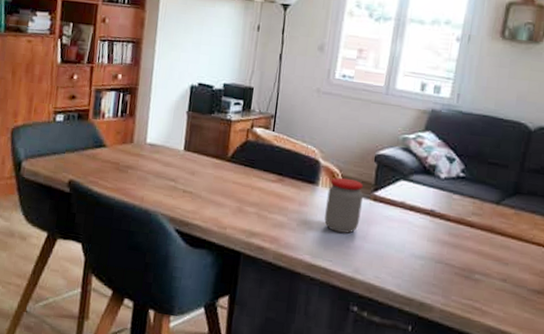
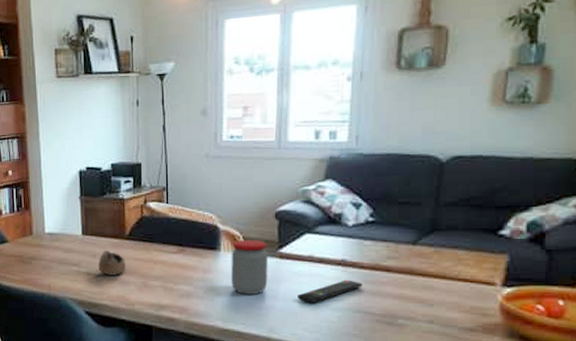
cup: none [195,169,224,196] -> present [98,250,126,275]
remote control: none [385,229,447,249] -> present [298,280,363,304]

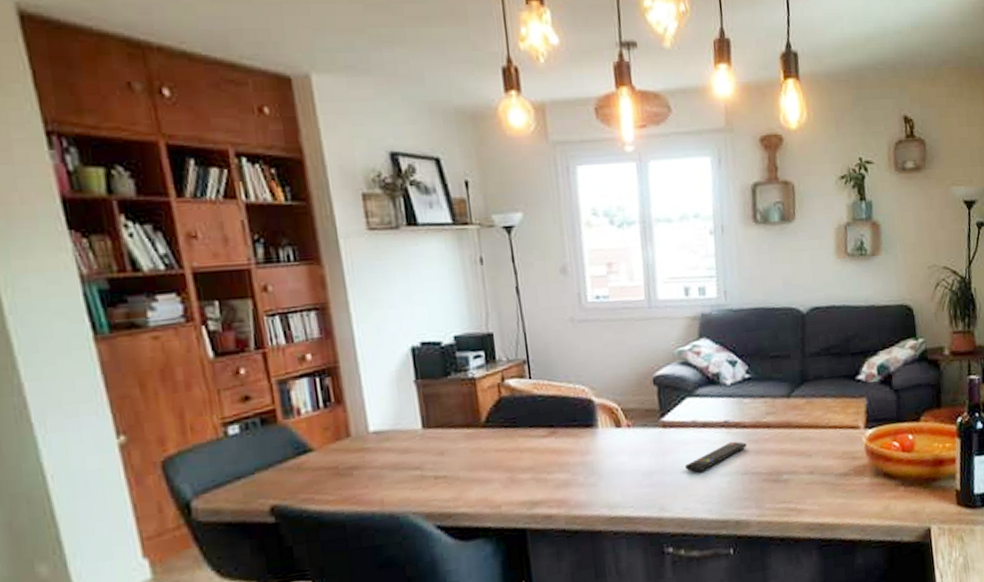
cup: present [98,250,126,275] -> none [448,444,486,476]
jar: present [231,239,268,294] -> none [610,410,653,474]

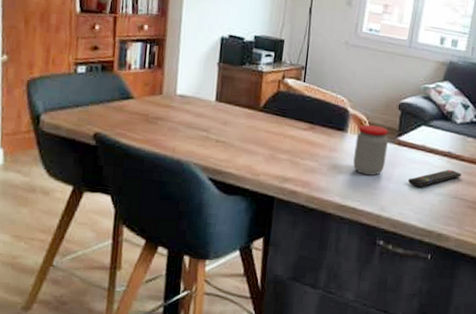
jar: none [610,410,653,474] -> present [353,124,389,176]

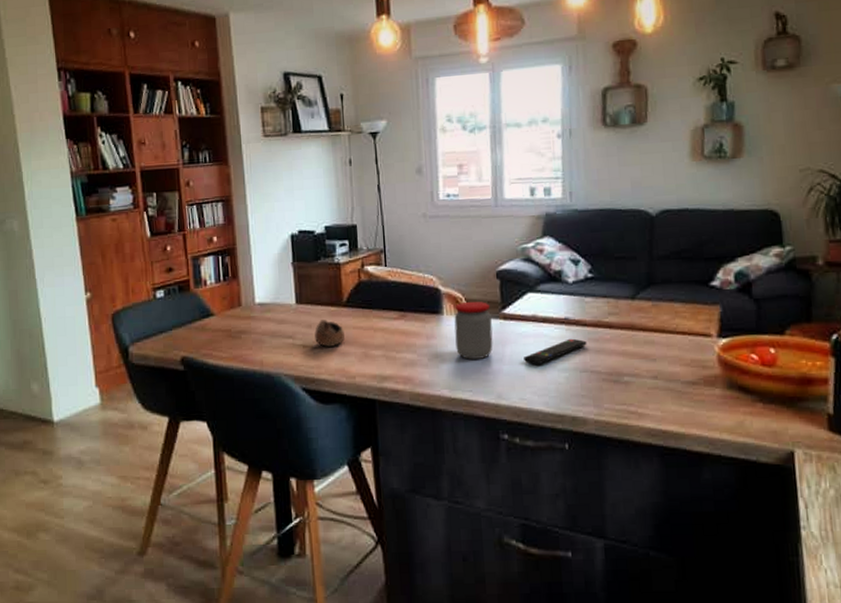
cup: none [228,119,257,145] -> present [315,320,345,347]

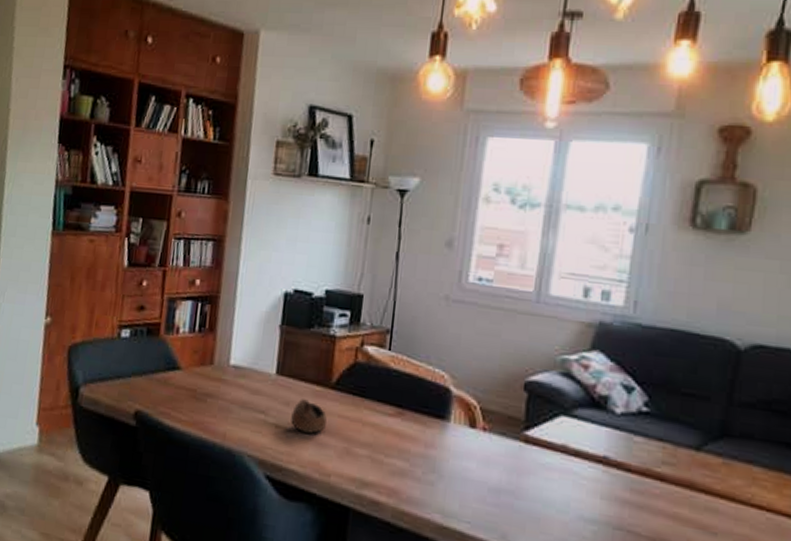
jar: present [454,301,493,360] -> none [459,411,511,486]
remote control: present [524,338,587,366] -> none [542,483,628,509]

